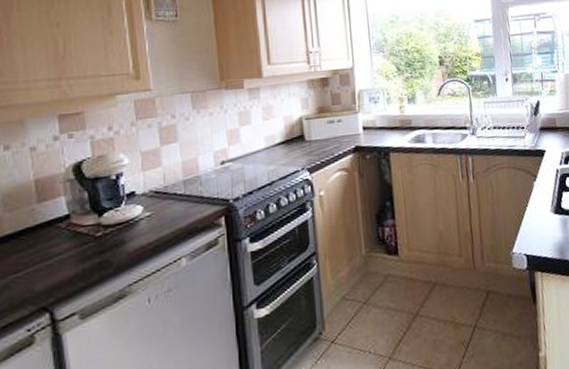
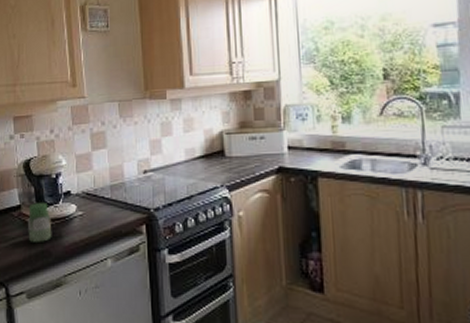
jar: none [79,208,112,255] -> present [27,203,52,244]

